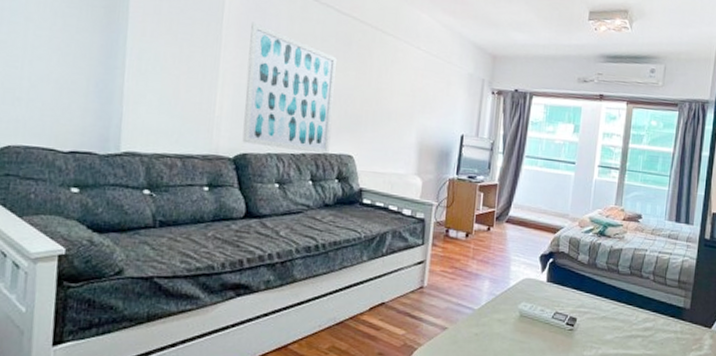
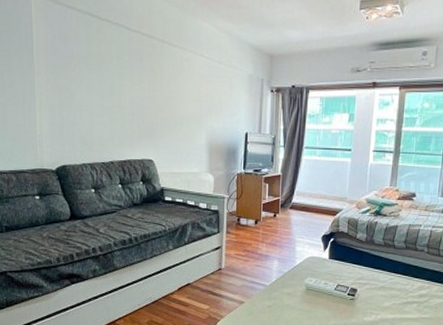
wall art: present [242,22,338,155] -> none [56,48,133,160]

